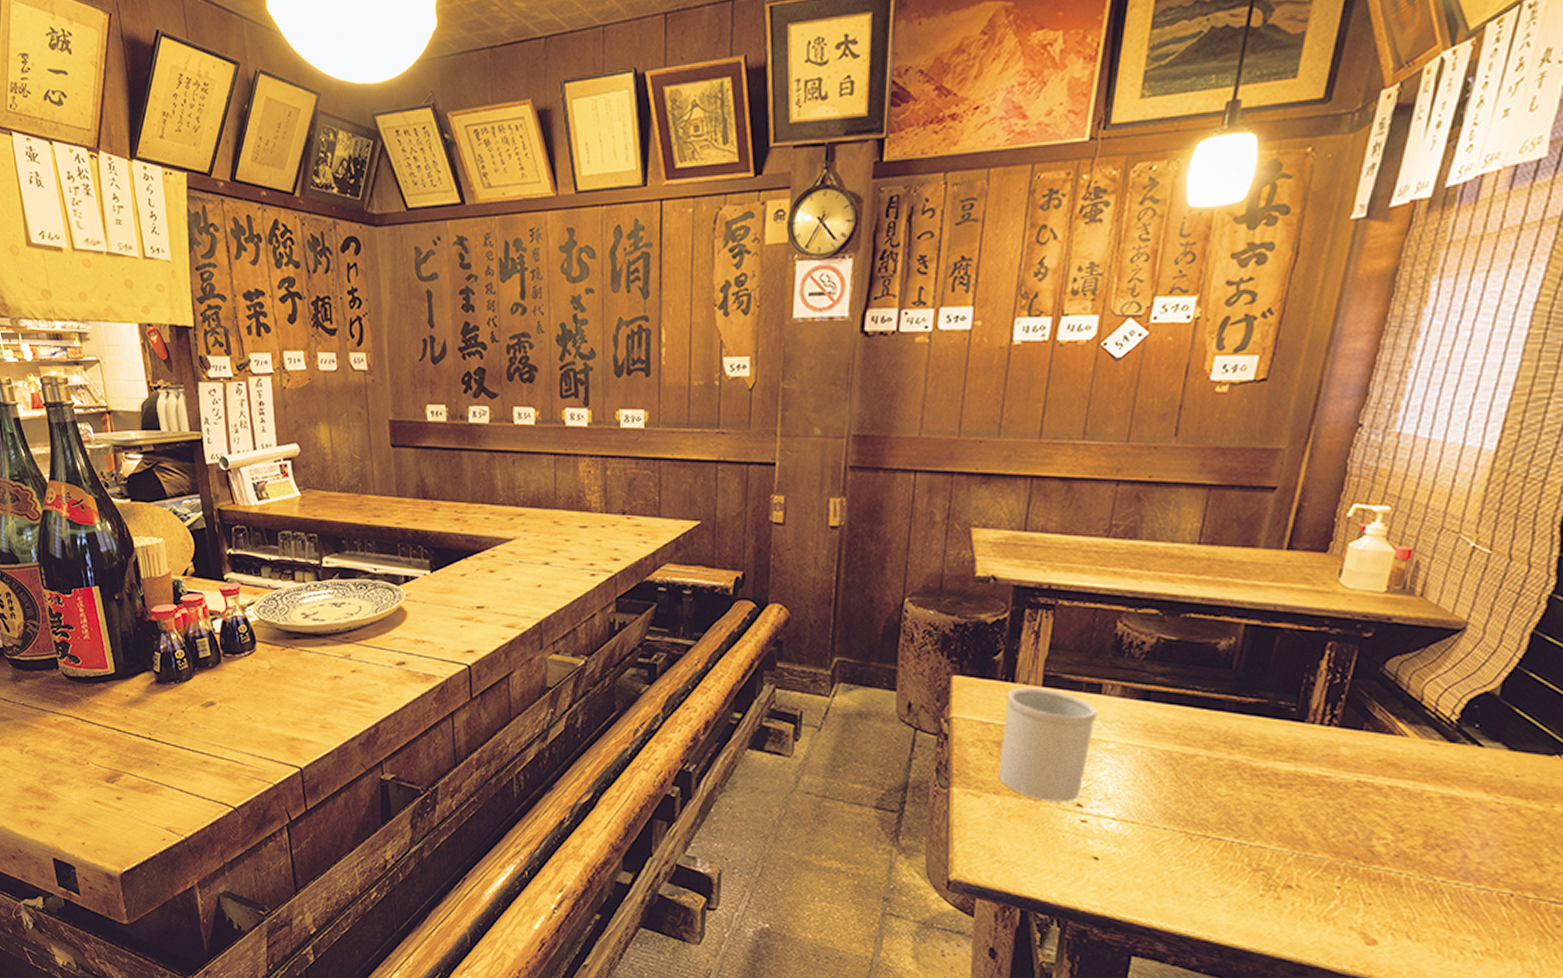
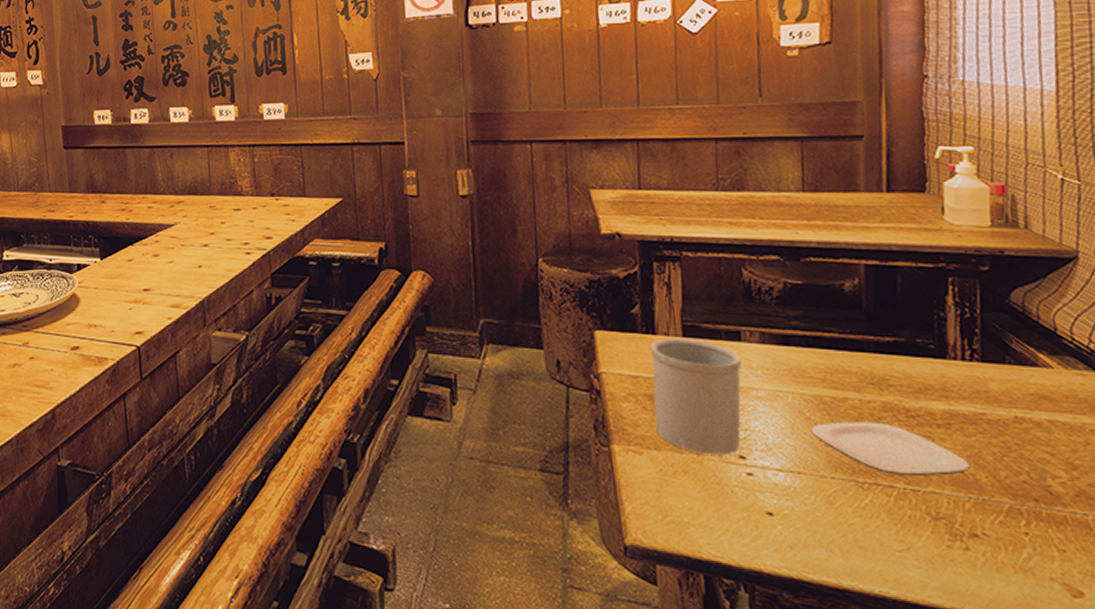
plate: none [1153,777,1302,832] -> present [811,421,971,476]

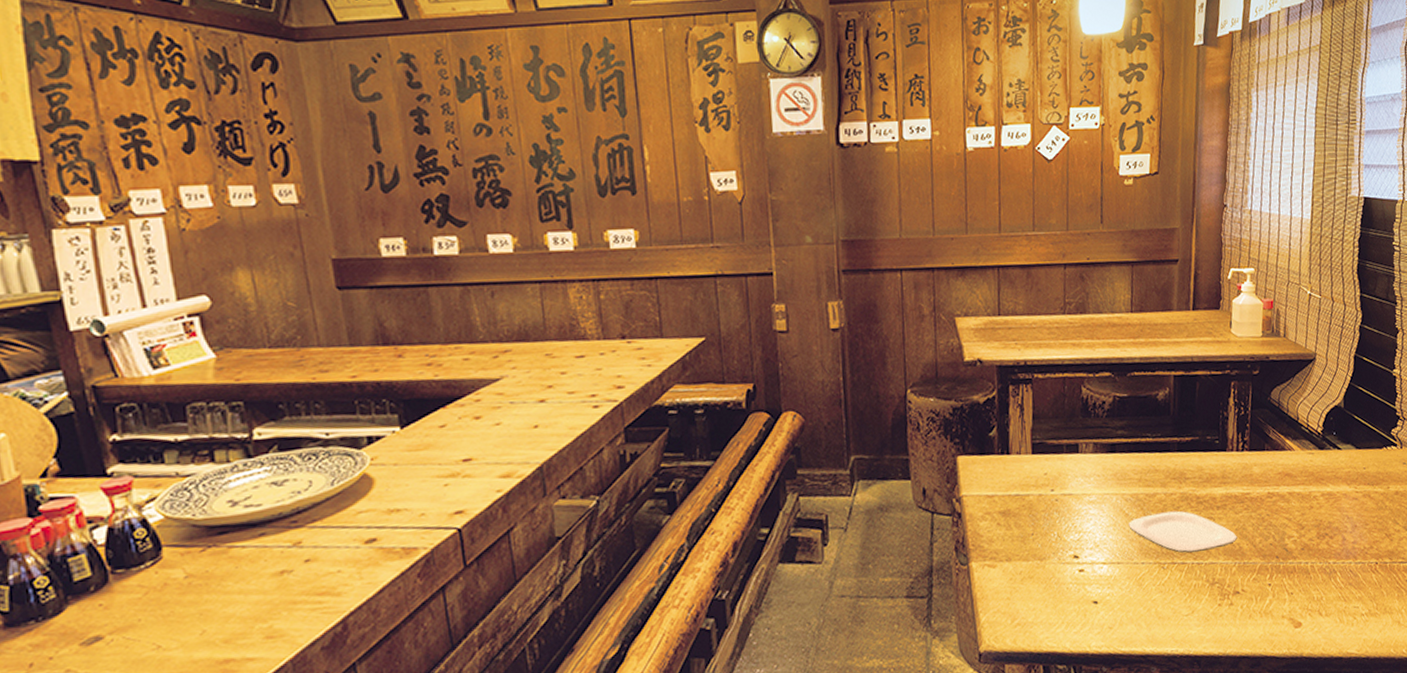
utensil holder: present [650,338,742,455] -> none [1004,455,1079,559]

